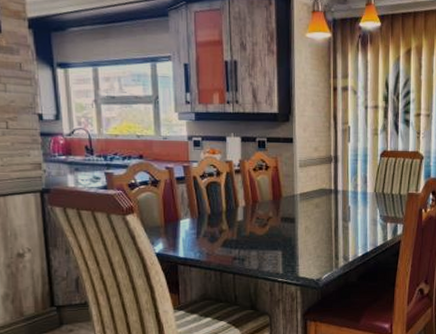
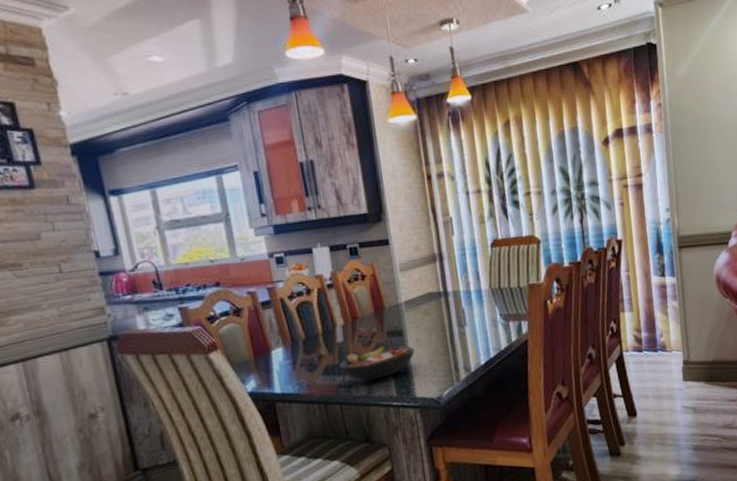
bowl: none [237,228,302,257] -> present [340,344,415,380]

